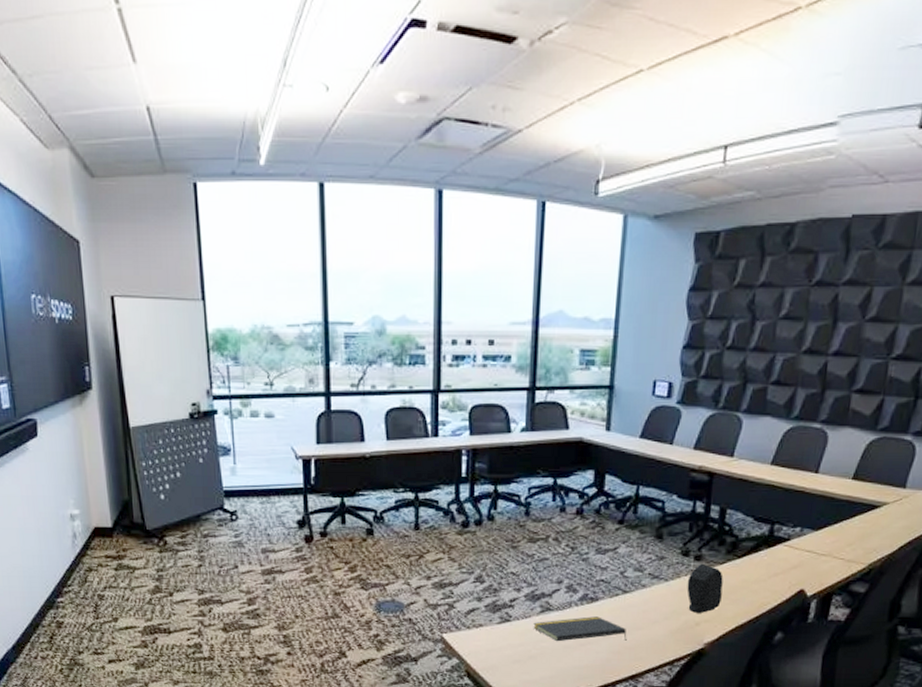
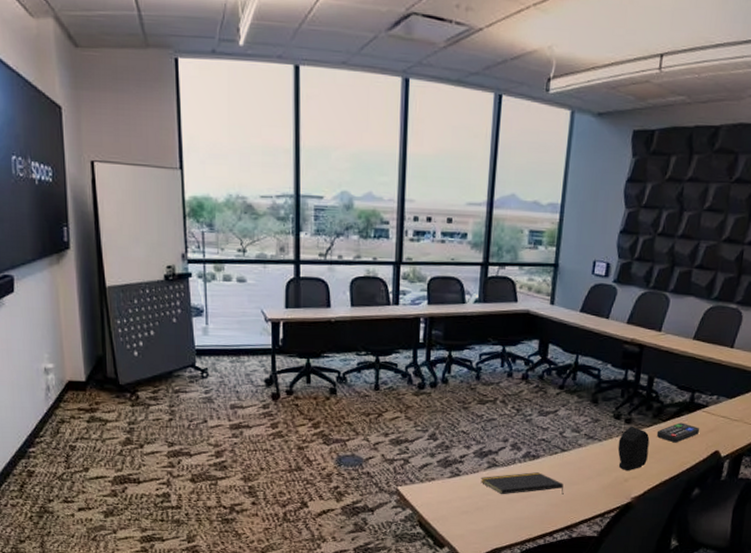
remote control: none [731,558,782,582] -> present [656,422,700,443]

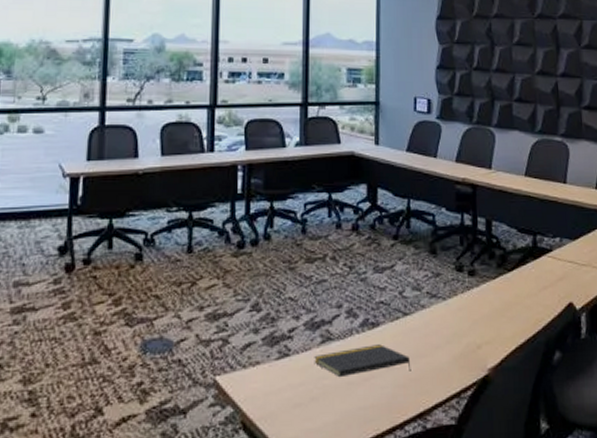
speaker: present [617,426,650,470] -> none [464,278,499,334]
remote control: present [656,422,700,443] -> none [504,271,549,296]

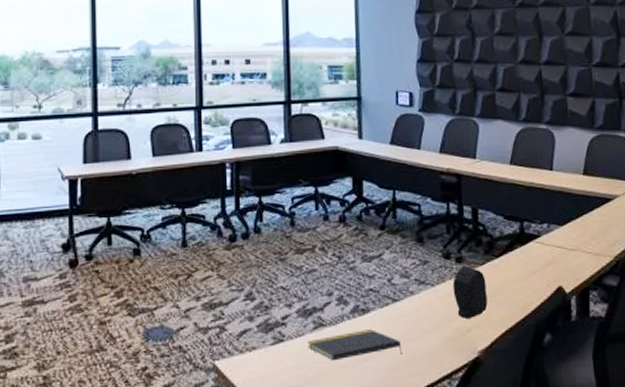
speaker: none [464,278,499,334] -> present [452,265,488,319]

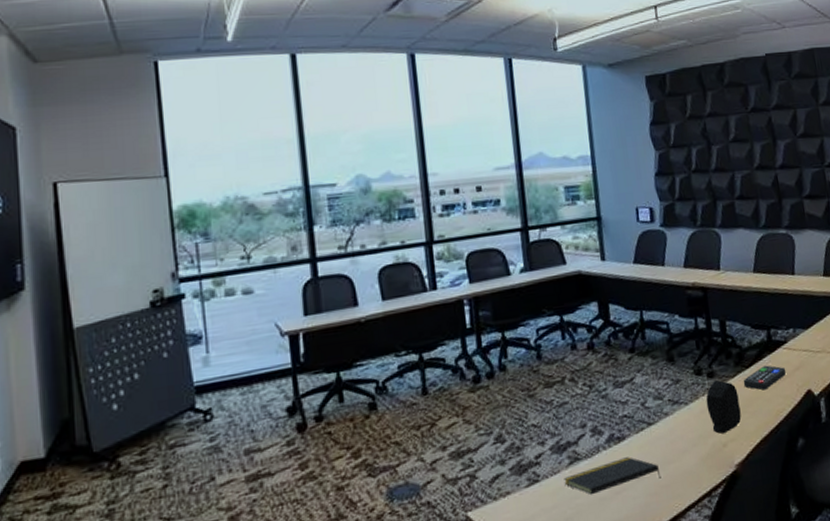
remote control: none [492,257,537,281] -> present [743,365,786,390]

